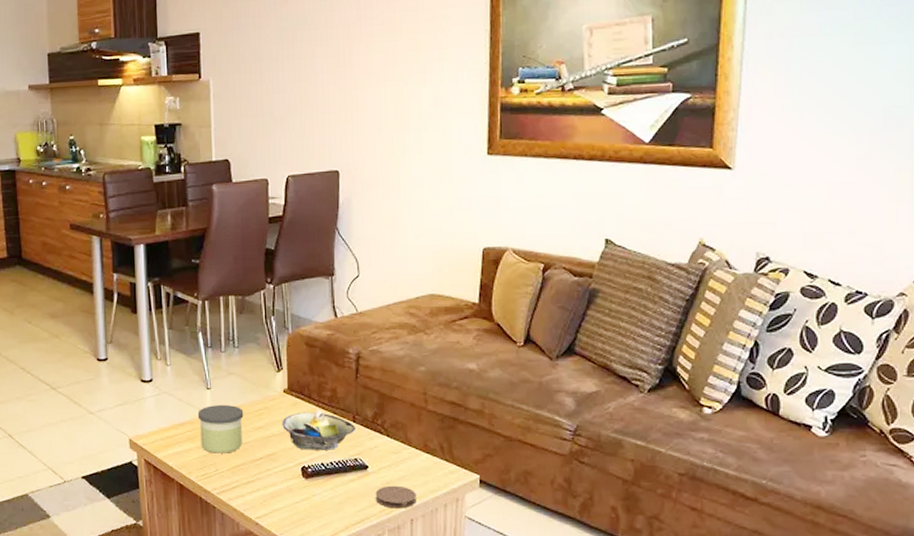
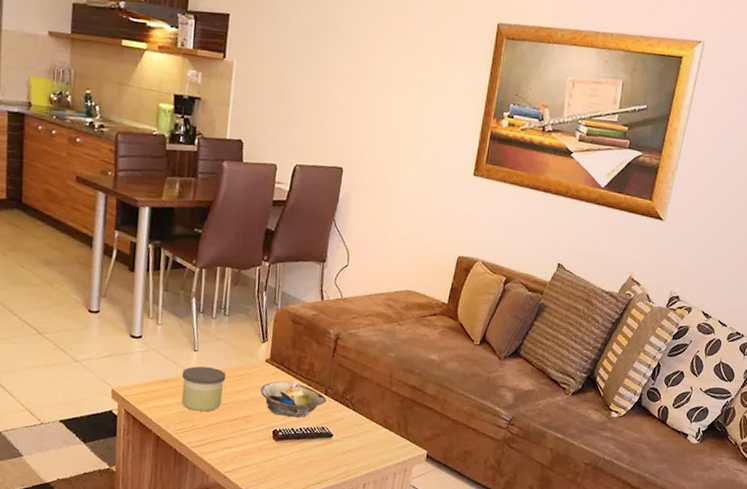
coaster: present [375,485,417,509] -> none [335,453,372,474]

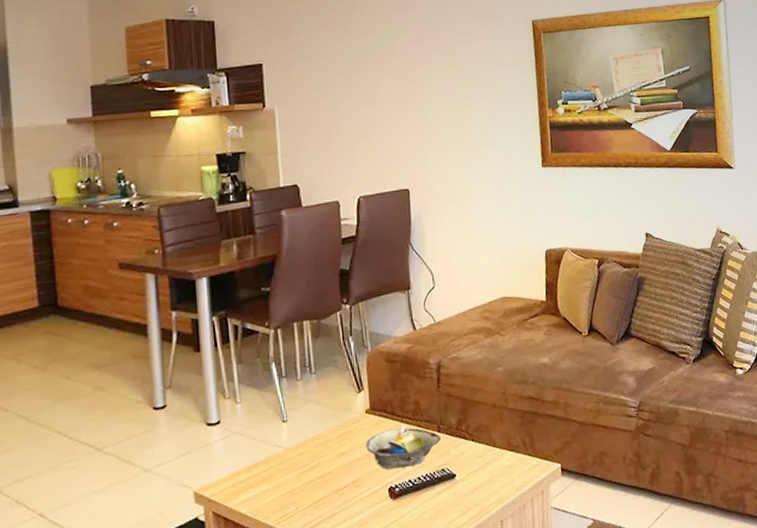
candle: present [181,366,226,412] -> none [273,435,325,491]

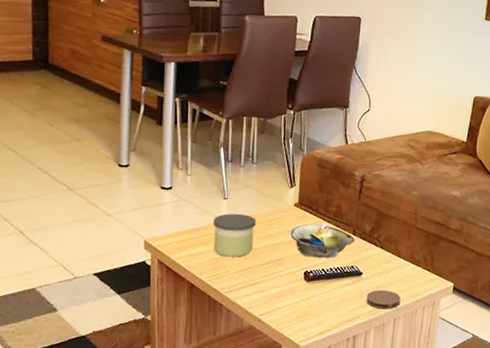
candle: none [273,435,325,491] -> present [213,214,257,257]
coaster: none [464,488,505,514] -> present [366,289,401,310]

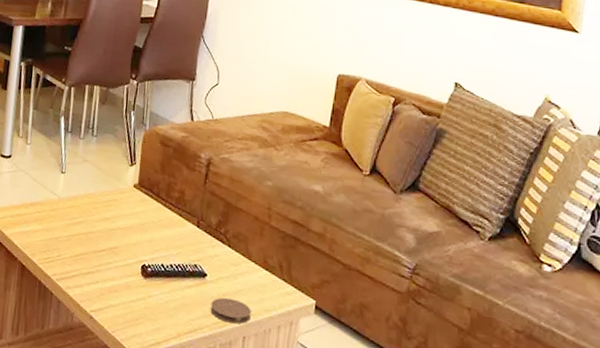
candle: present [213,214,257,257] -> none [48,189,93,241]
decorative bowl: present [290,222,356,258] -> none [128,208,200,253]

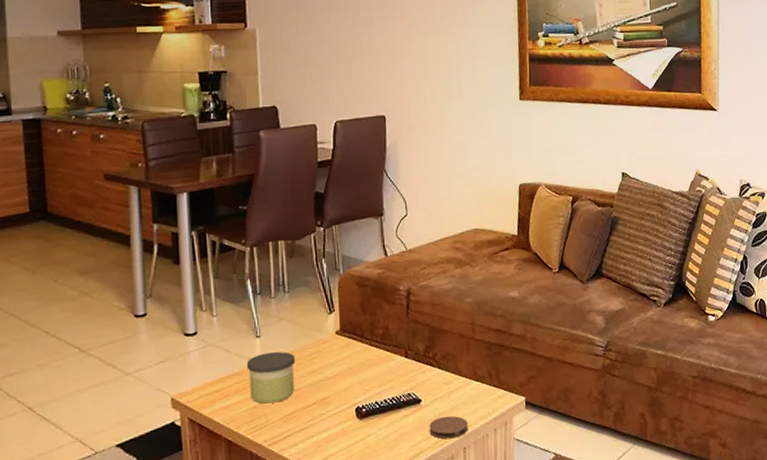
candle: none [48,189,93,241] -> present [246,351,296,404]

